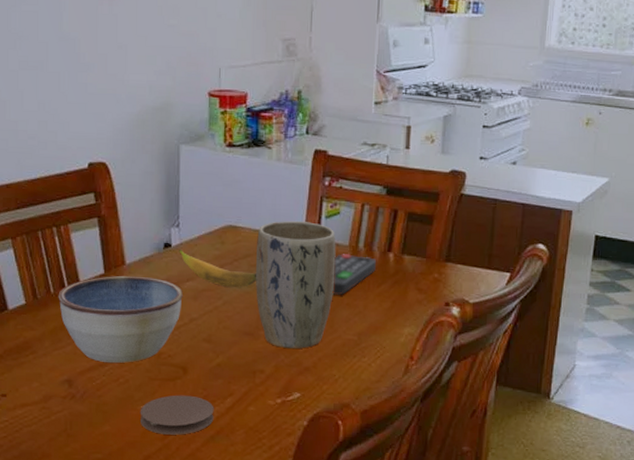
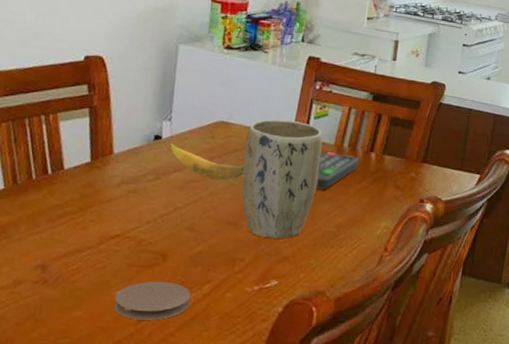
bowl: present [58,275,183,363] -> none [39,164,170,249]

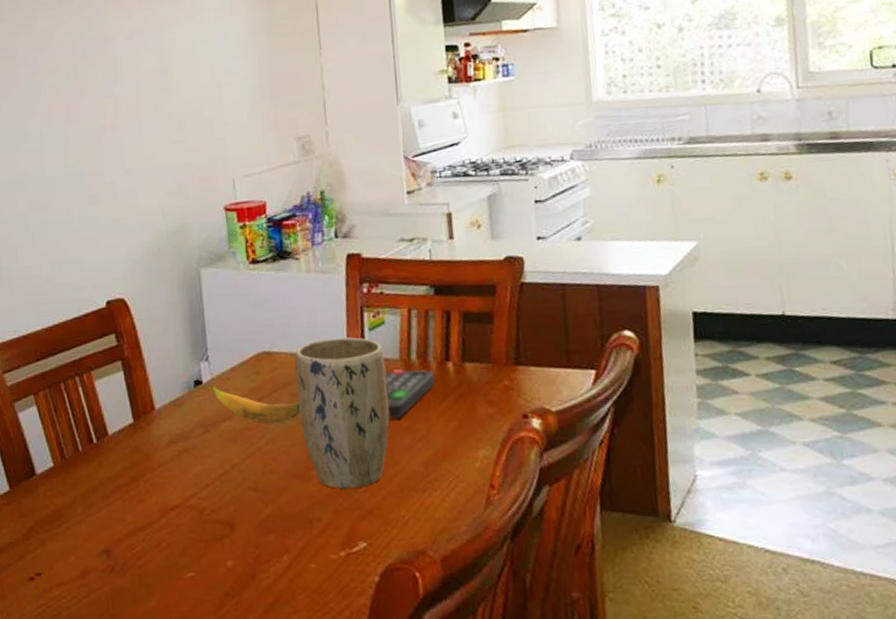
coaster: present [113,281,191,321] -> none [187,556,271,606]

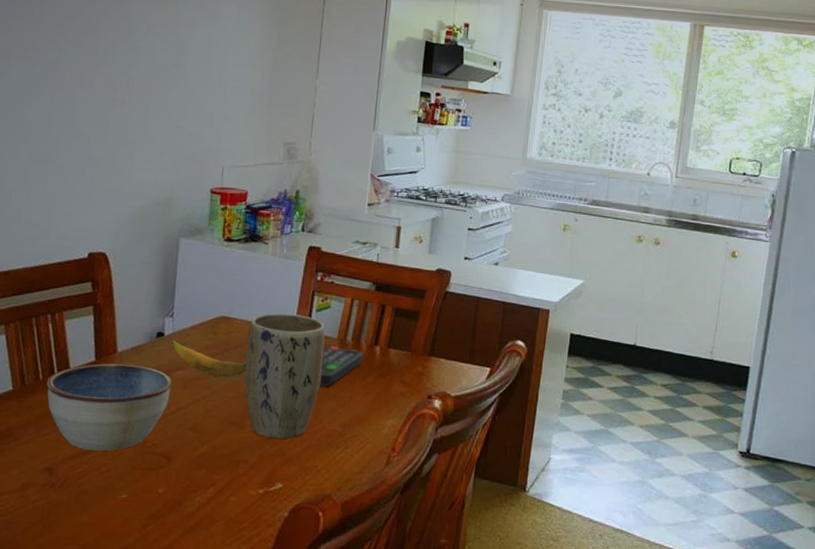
bowl: none [87,421,221,525] -> present [46,363,172,451]

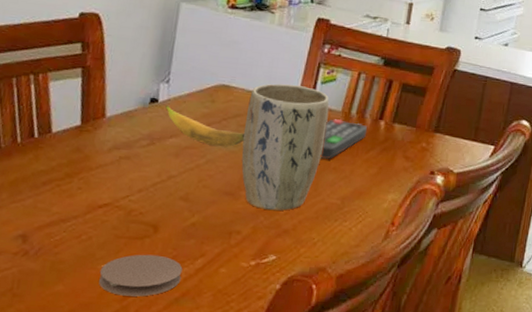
bowl: present [46,363,172,451] -> none [24,128,165,219]
coaster: none [119,484,196,526] -> present [98,254,183,297]

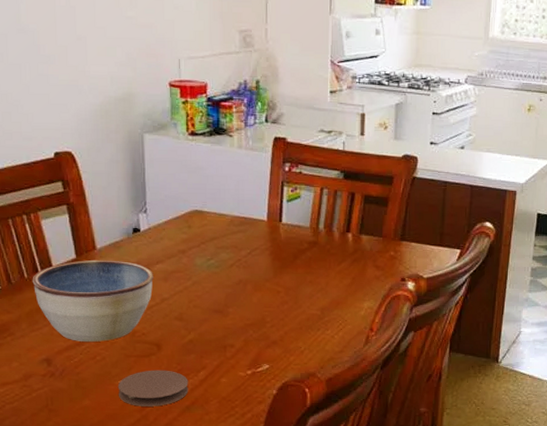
bowl: none [24,128,165,219] -> present [32,259,153,342]
banana: present [165,105,245,147] -> none [147,234,224,268]
plant pot: present [241,83,330,211] -> none [222,205,298,325]
remote control: present [320,119,367,160] -> none [296,235,336,274]

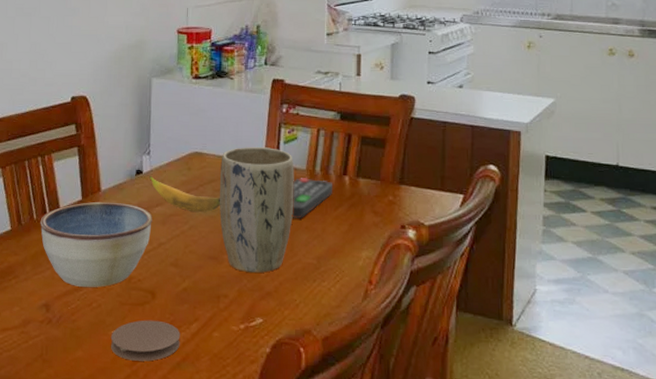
banana: none [147,234,224,268] -> present [149,176,221,212]
plant pot: none [222,205,298,325] -> present [219,147,294,274]
remote control: none [296,235,336,274] -> present [292,178,332,219]

